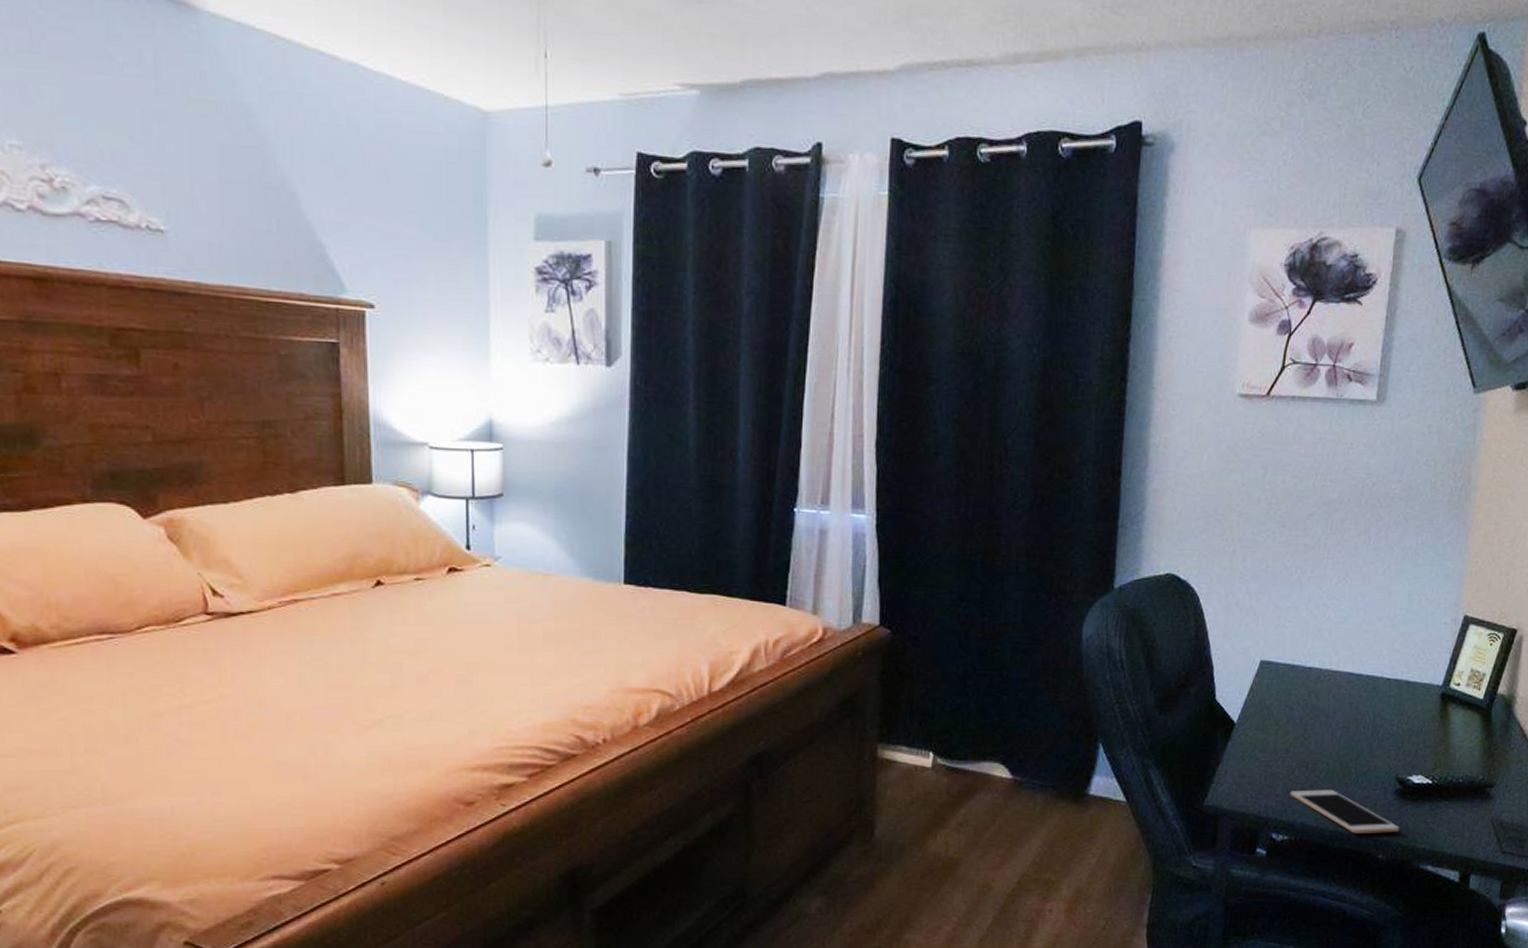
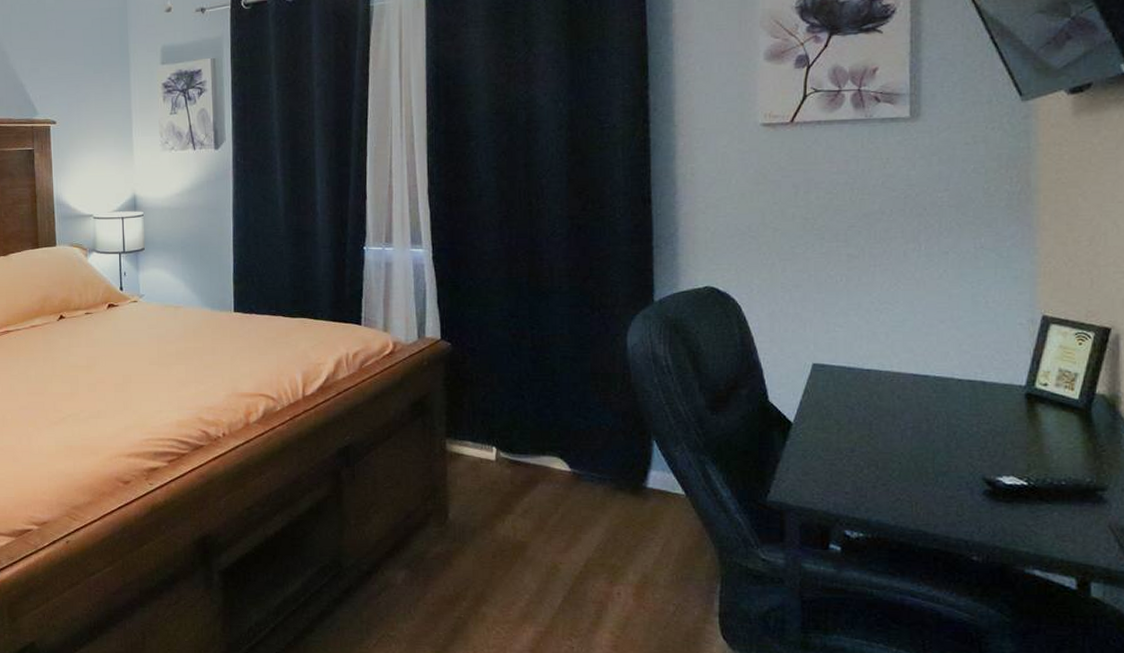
cell phone: present [1290,789,1400,835] -> none [860,488,995,535]

